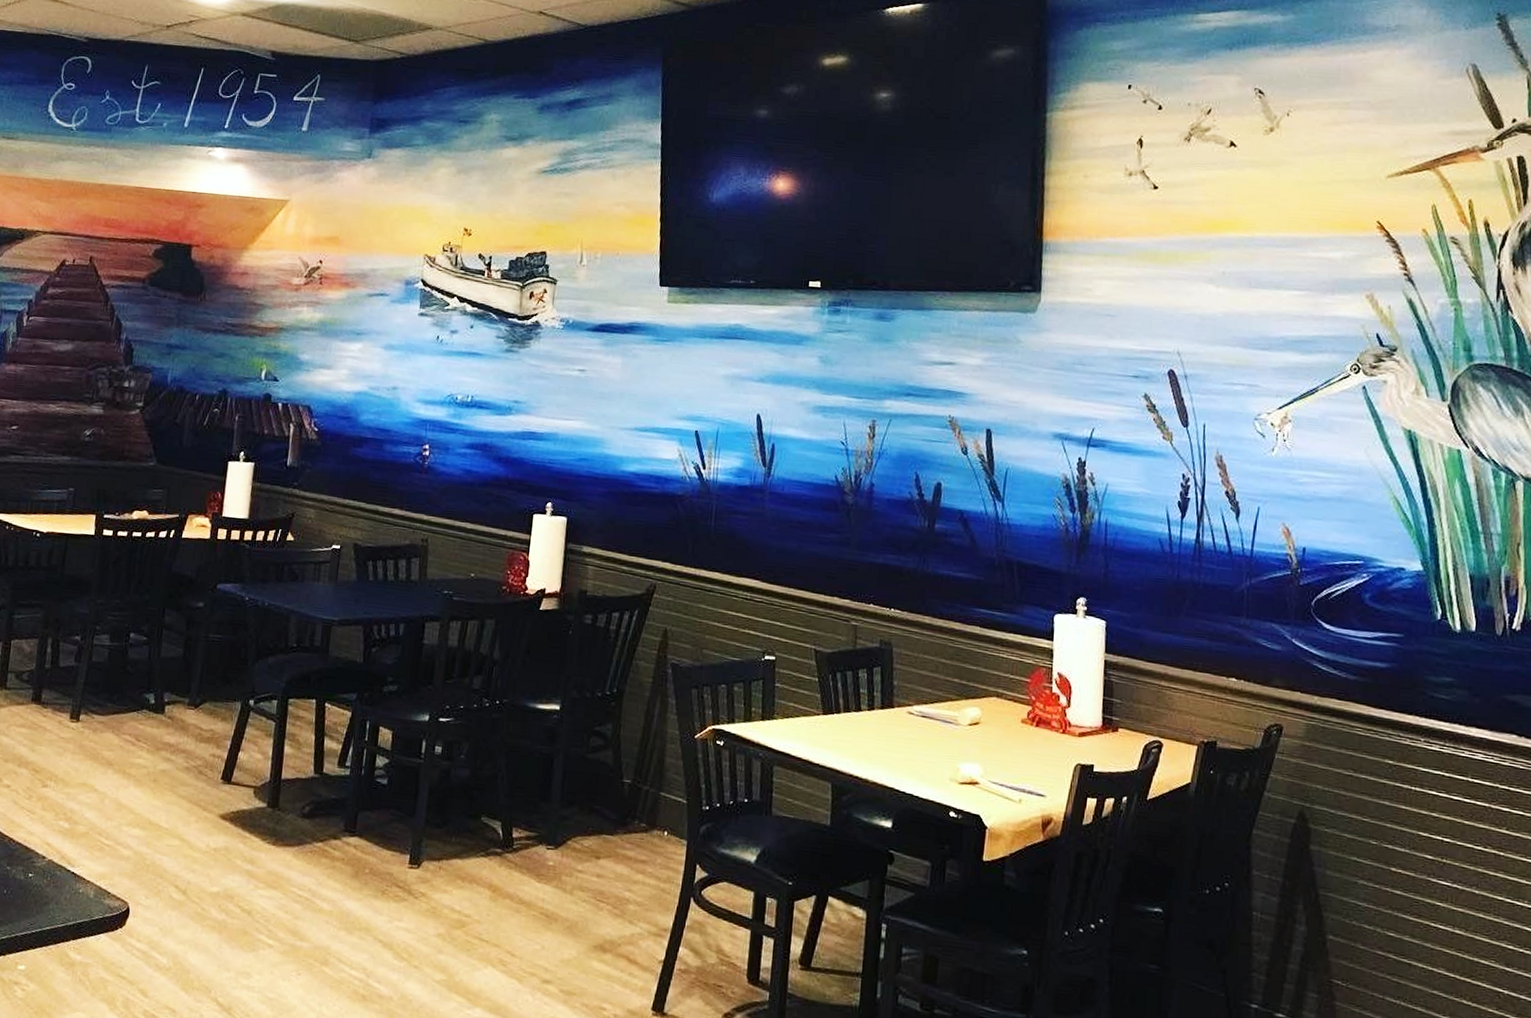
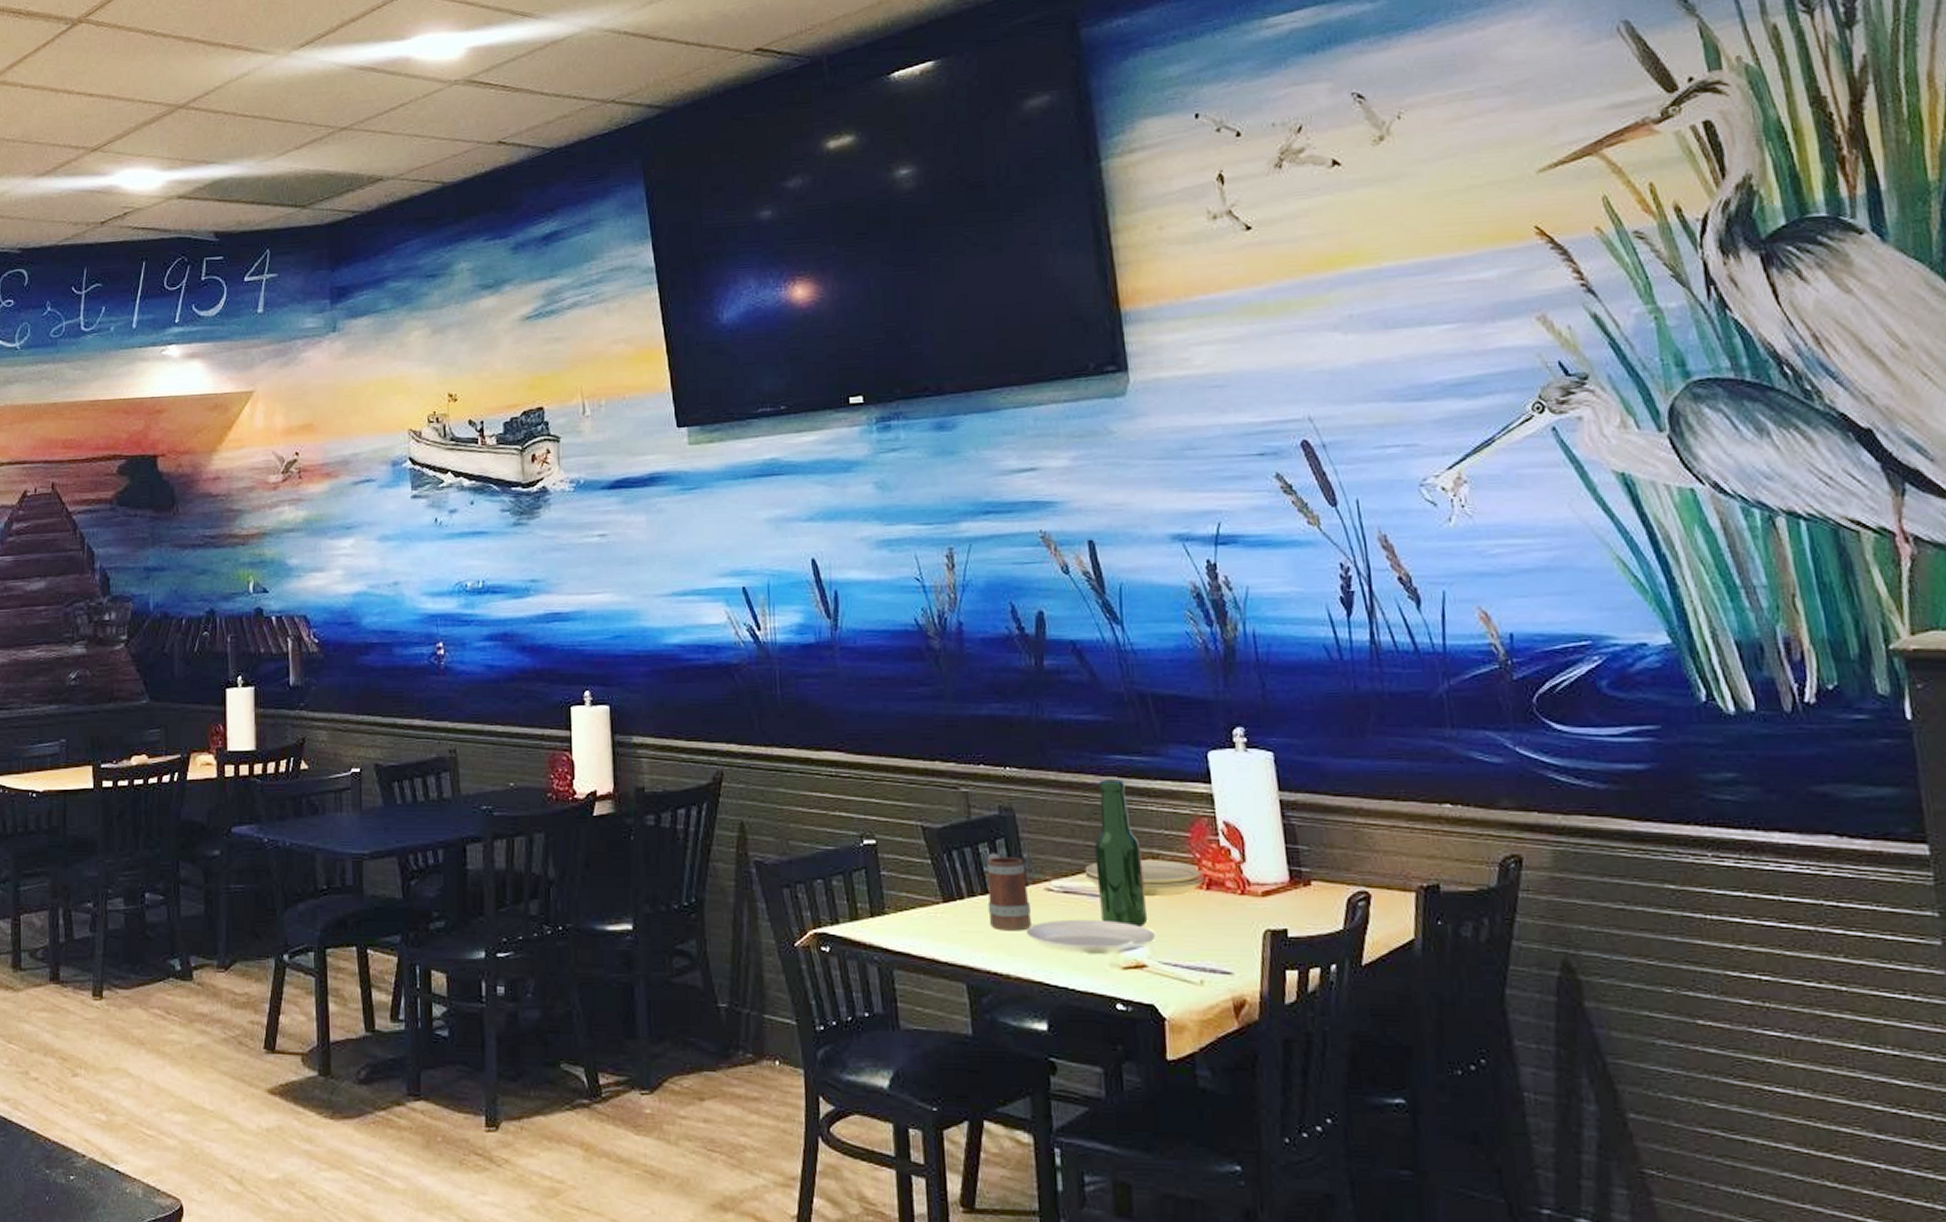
beer mug: none [858,677,894,745] -> present [986,853,1031,931]
plate: none [887,738,989,771] -> present [1026,919,1155,954]
plate: none [941,695,1037,729] -> present [1084,860,1206,897]
beer bottle: none [949,628,990,751] -> present [1094,779,1148,927]

